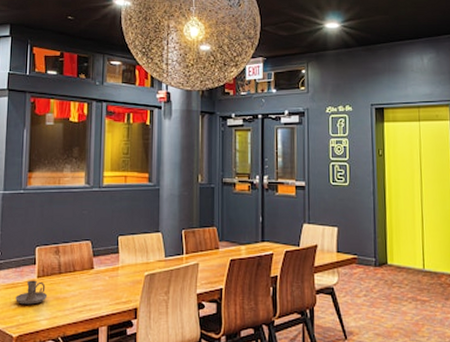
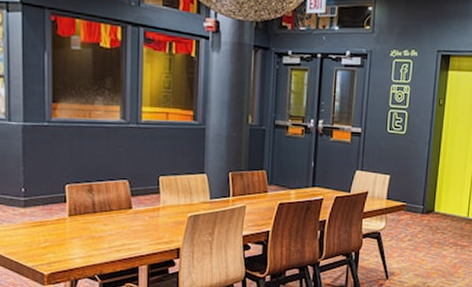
candle holder: present [15,280,48,305] -> none [45,218,81,243]

